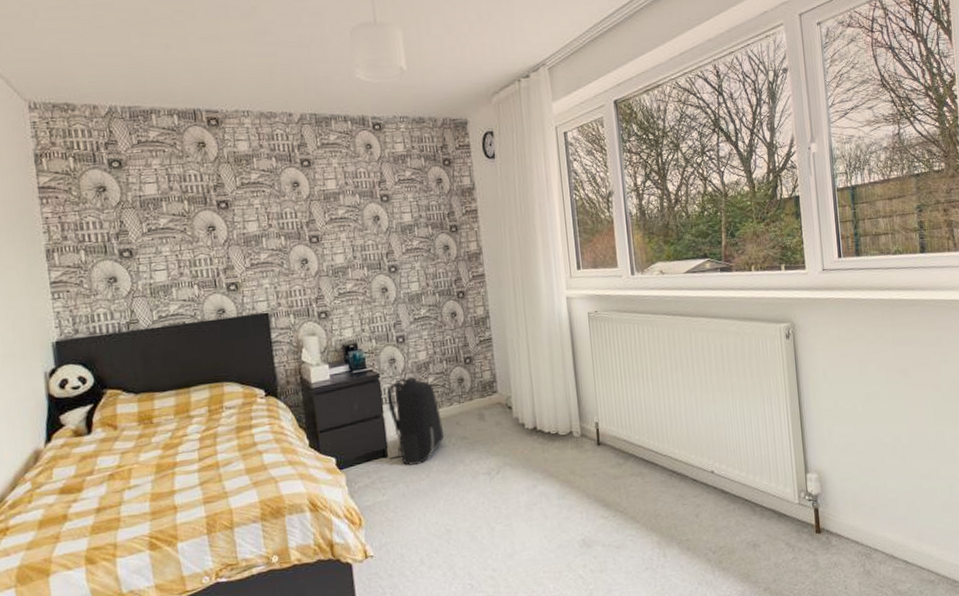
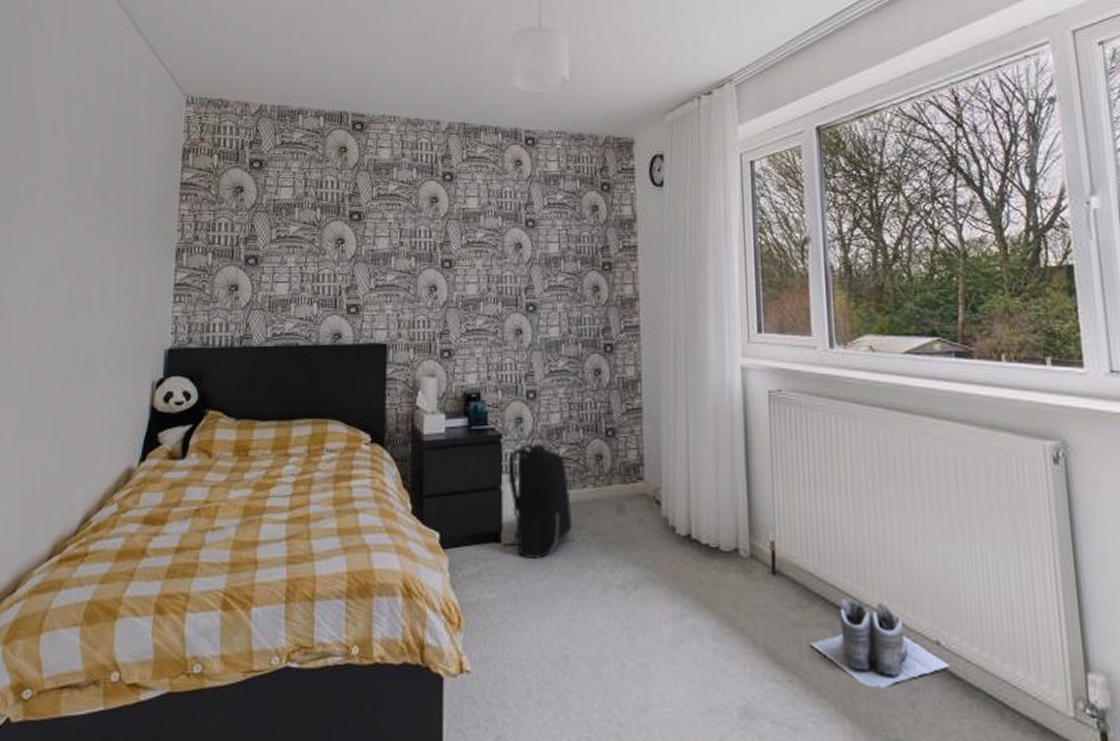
boots: none [627,451,721,510] -> present [810,599,950,689]

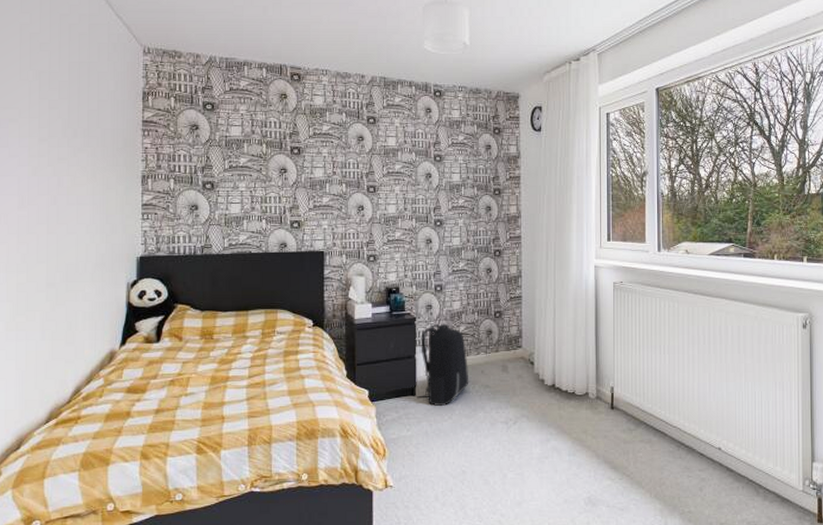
boots: present [810,599,950,689] -> none [635,423,726,480]

